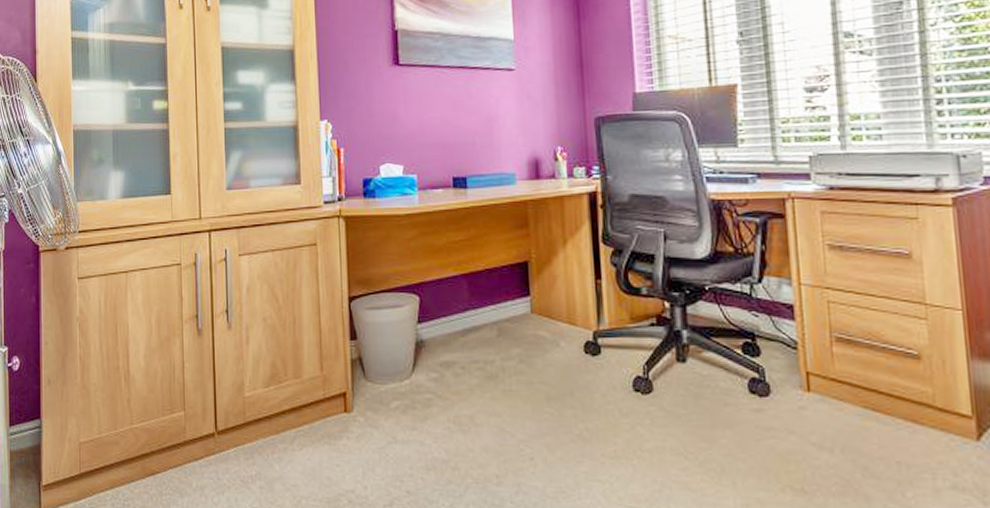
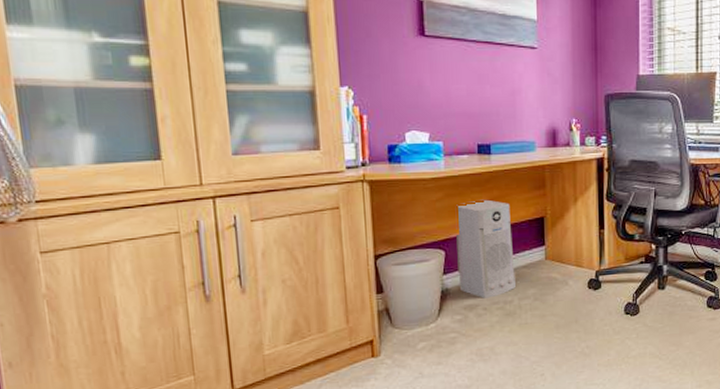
air purifier: none [431,239,497,355] -> present [456,199,515,298]

